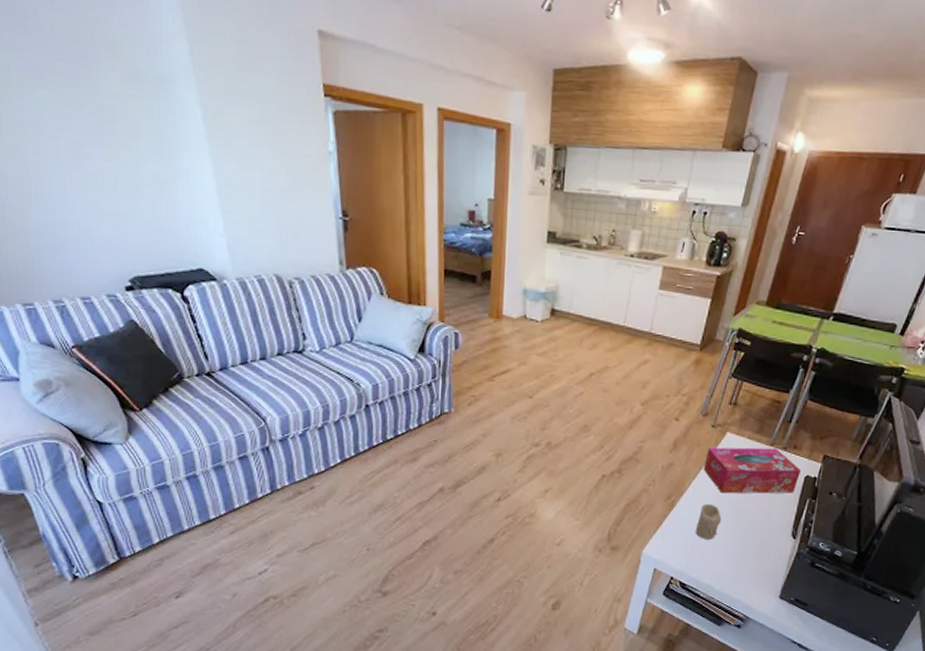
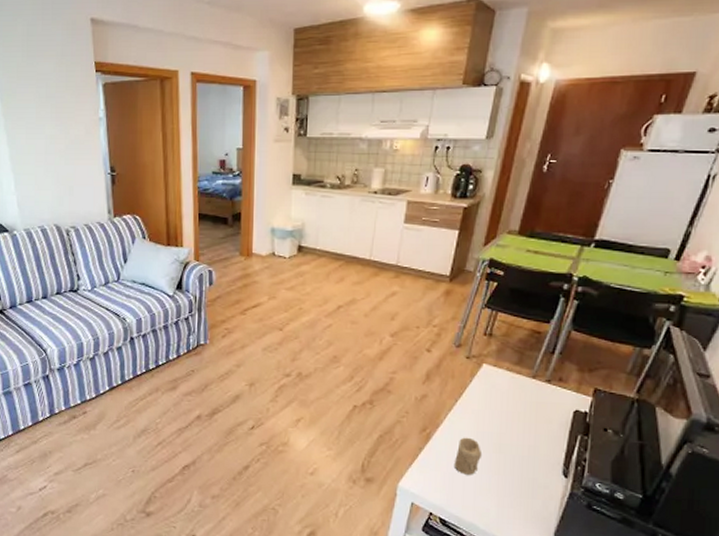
tissue box: present [703,447,801,494] -> none [459,379,568,429]

